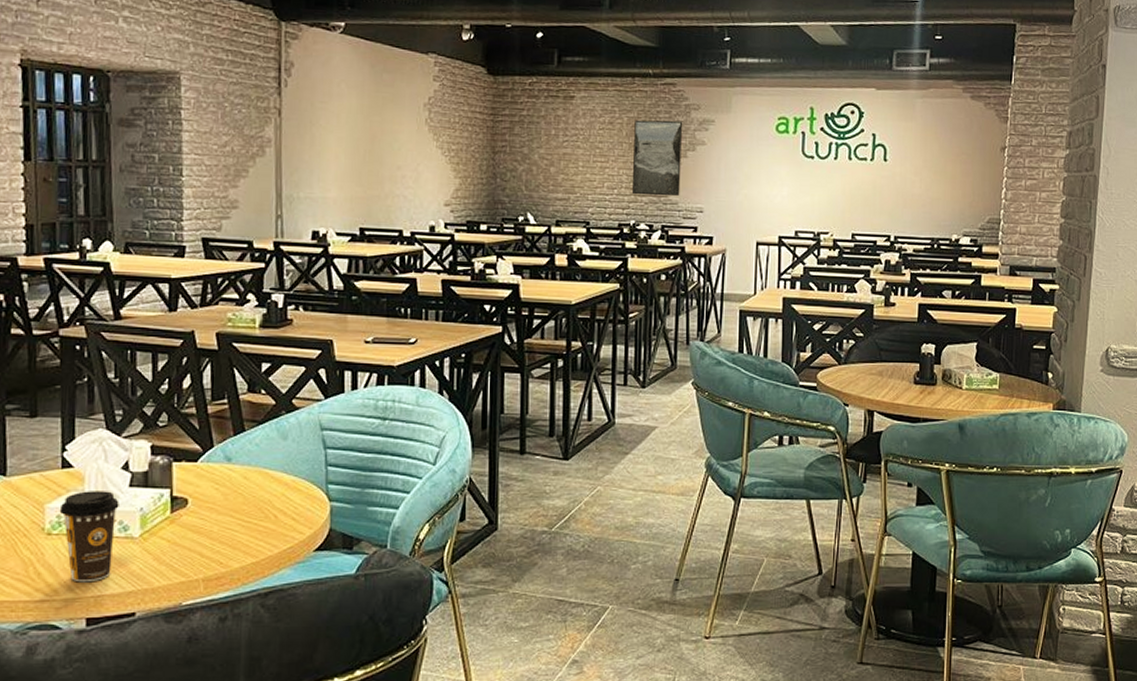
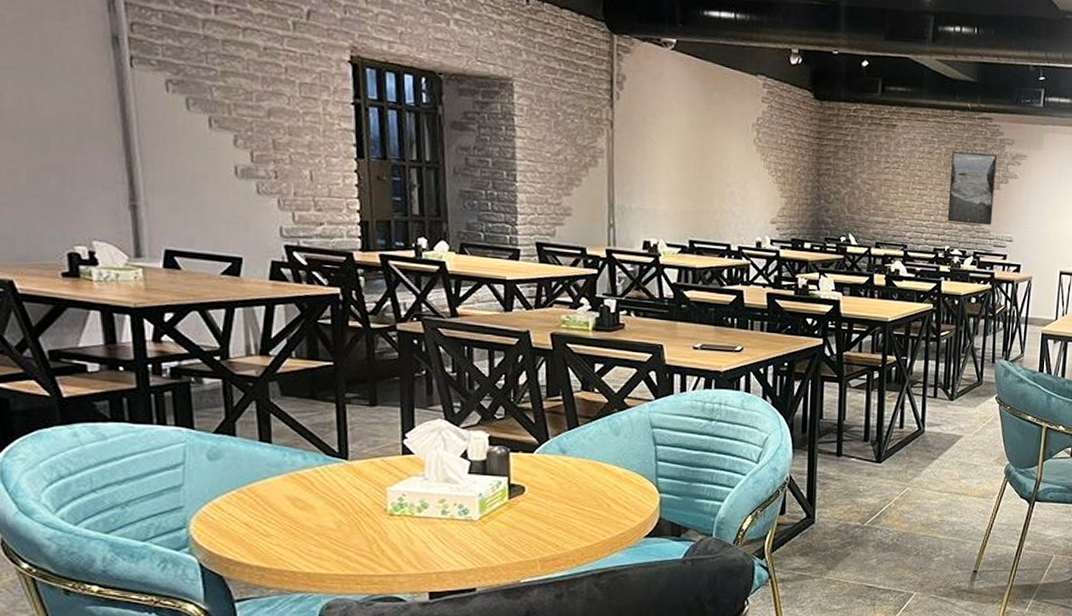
coffee cup: present [59,491,119,583] -> none [401,476,459,560]

